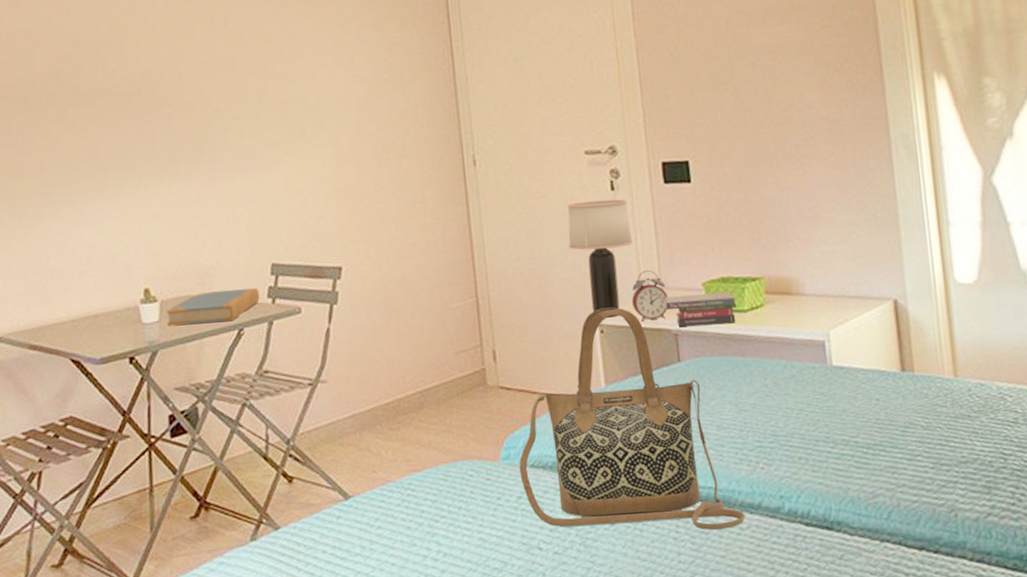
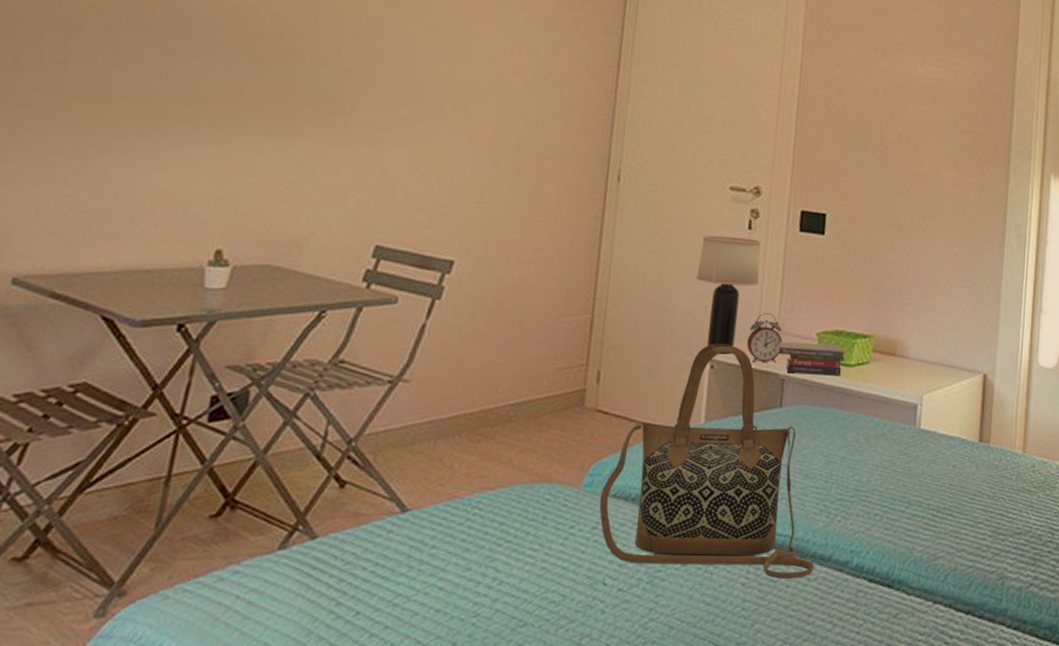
book: present [167,288,260,327] -> none [235,264,354,301]

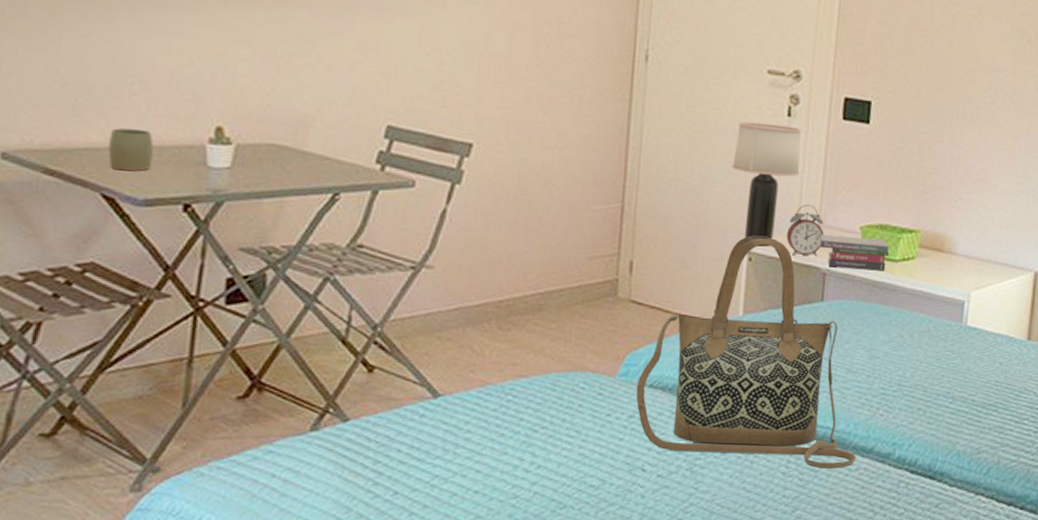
mug: none [112,253,157,294] -> present [108,128,154,171]

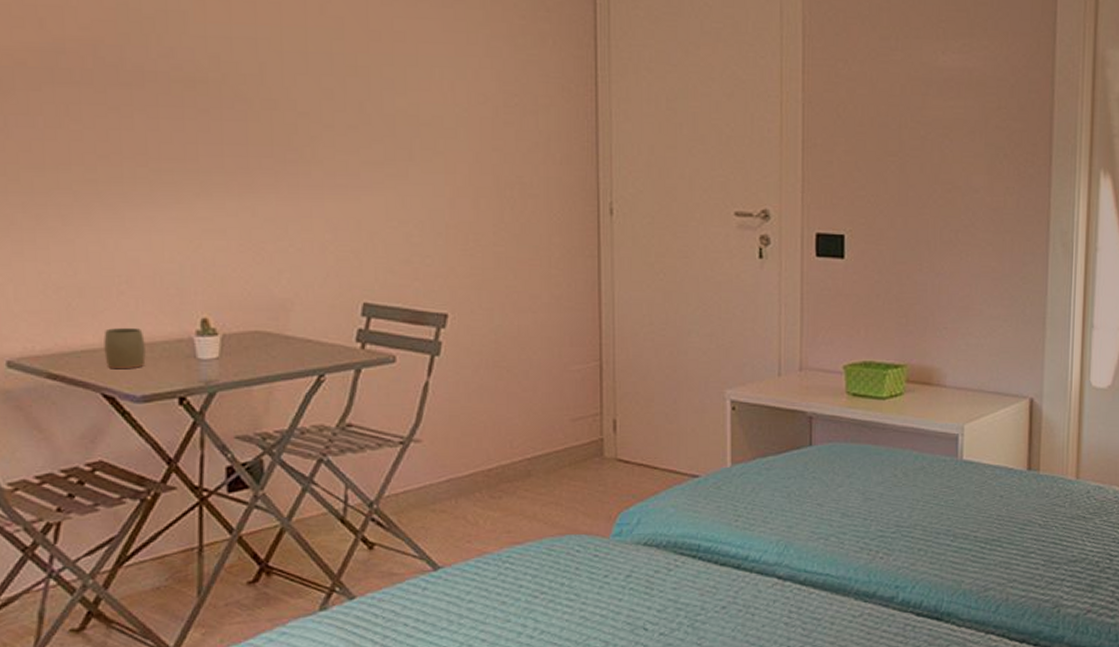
handbag: present [636,236,857,470] -> none [631,385,859,617]
table lamp: present [731,121,802,247] -> none [706,267,776,394]
alarm clock: present [786,205,824,256] -> none [769,348,807,401]
books: present [817,234,890,271] -> none [800,377,876,410]

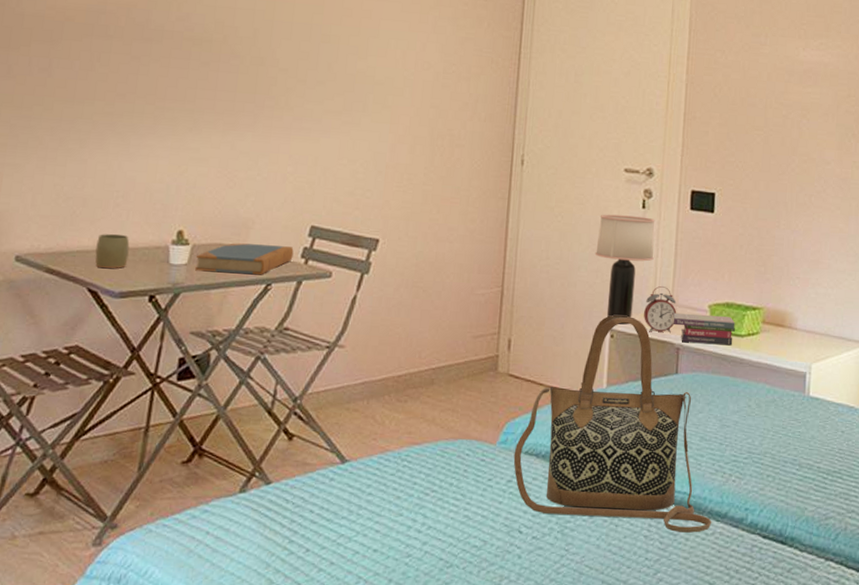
book: none [229,329,346,365] -> present [195,243,294,275]
handbag: none [631,385,859,617] -> present [513,315,712,534]
table lamp: none [706,267,776,394] -> present [594,214,655,325]
alarm clock: none [769,348,807,401] -> present [644,286,677,332]
books: none [800,377,876,410] -> present [671,312,736,346]

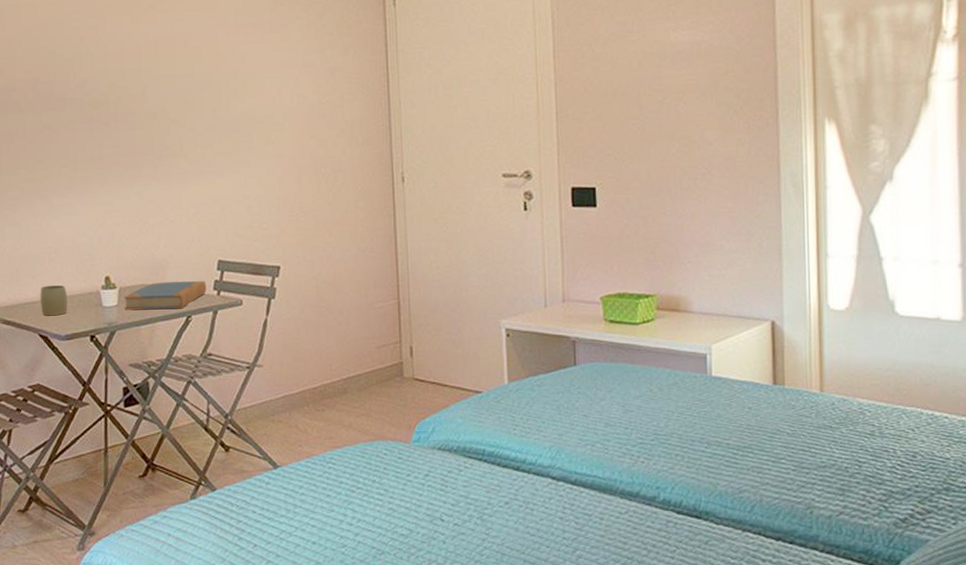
handbag: present [513,315,712,534] -> none [428,315,625,514]
table lamp: present [594,214,655,325] -> none [482,218,541,323]
alarm clock: present [644,286,677,332] -> none [537,284,569,328]
books: present [671,312,736,346] -> none [563,306,630,335]

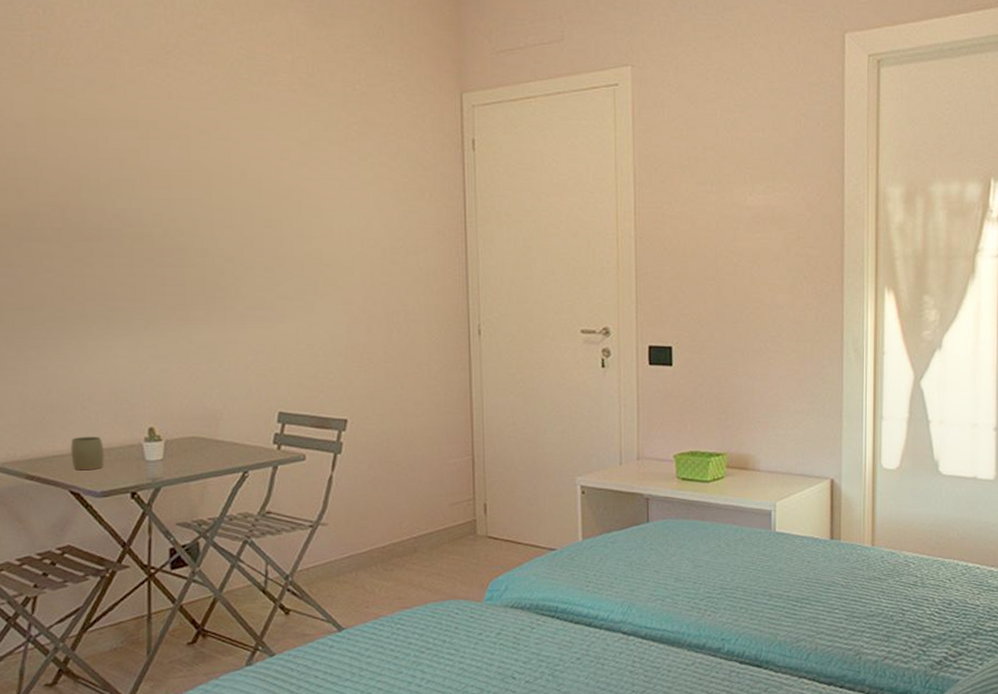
book: present [124,281,207,311] -> none [171,434,265,465]

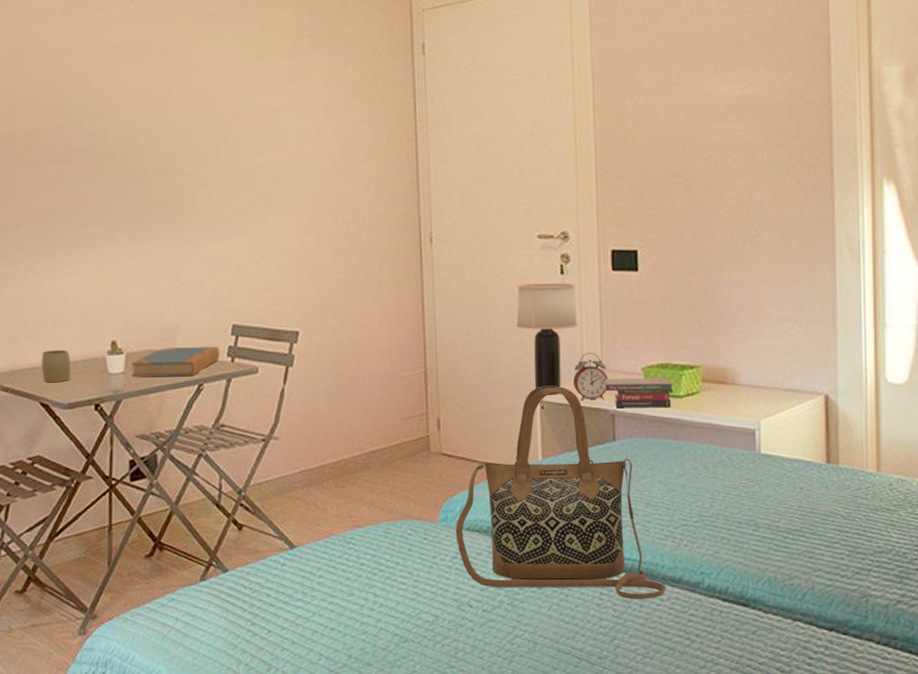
book: none [171,434,265,465] -> present [132,347,220,378]
handbag: none [500,472,692,666] -> present [455,386,666,600]
table lamp: none [559,376,617,481] -> present [515,283,578,395]
alarm clock: none [612,441,644,486] -> present [573,353,608,401]
books: none [638,464,702,492] -> present [602,377,674,408]

